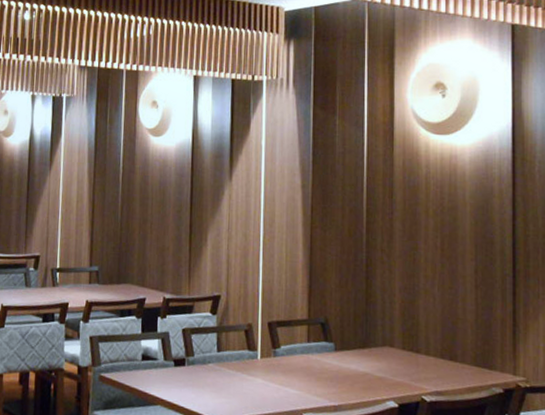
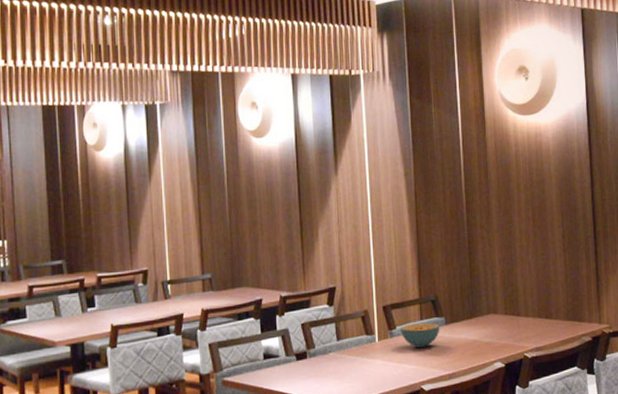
cereal bowl: none [285,345,328,373] -> present [400,323,440,348]

